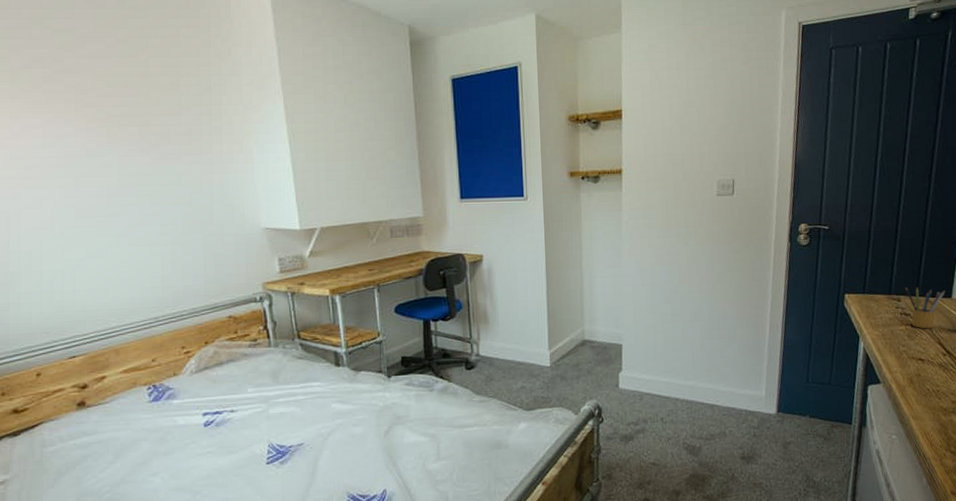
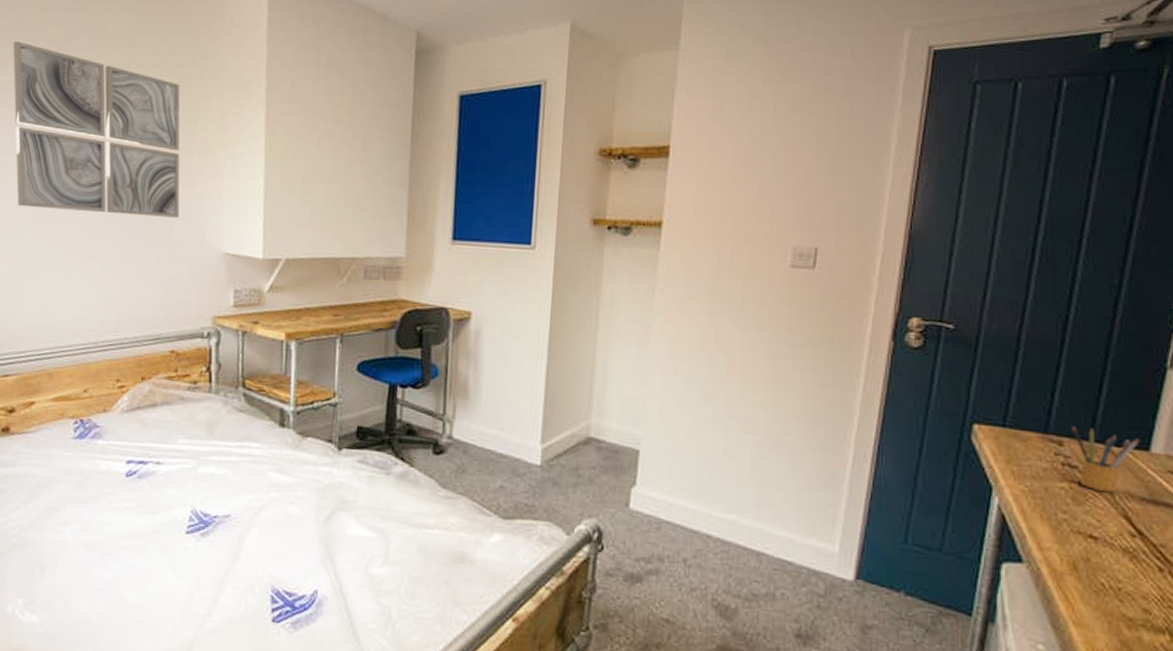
wall art: none [22,49,217,205] -> present [12,40,180,218]

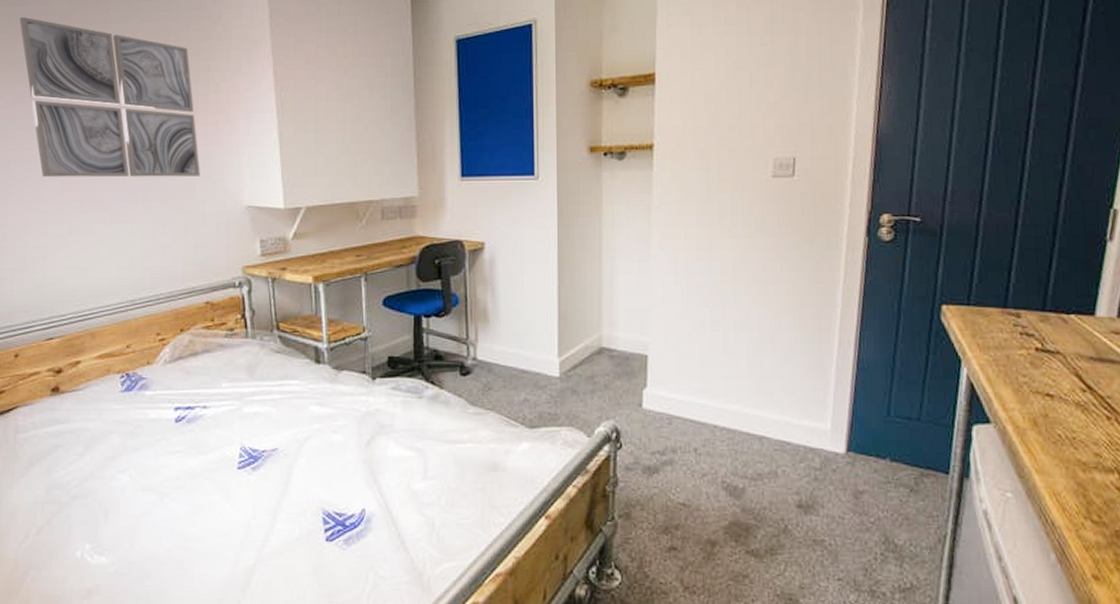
pencil box: present [1072,426,1140,493] -> none [1027,299,1086,355]

